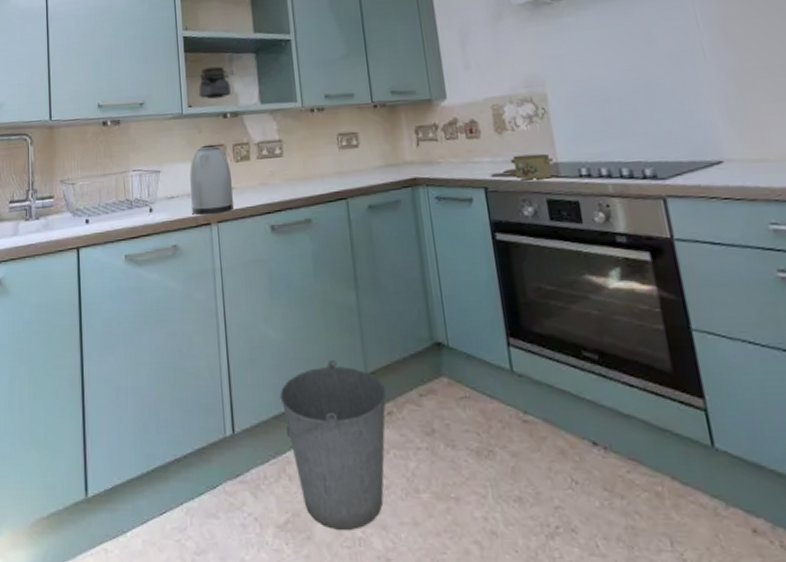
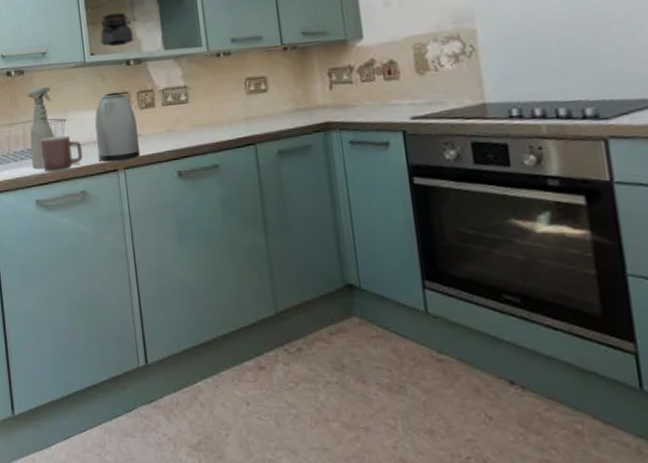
spray bottle: none [122,137,148,222] -> present [27,86,55,170]
mug: none [132,187,176,227] -> present [39,135,83,174]
bucket: present [280,359,387,530] -> none [190,299,297,452]
cooking pot: present [504,153,554,181] -> none [424,94,481,123]

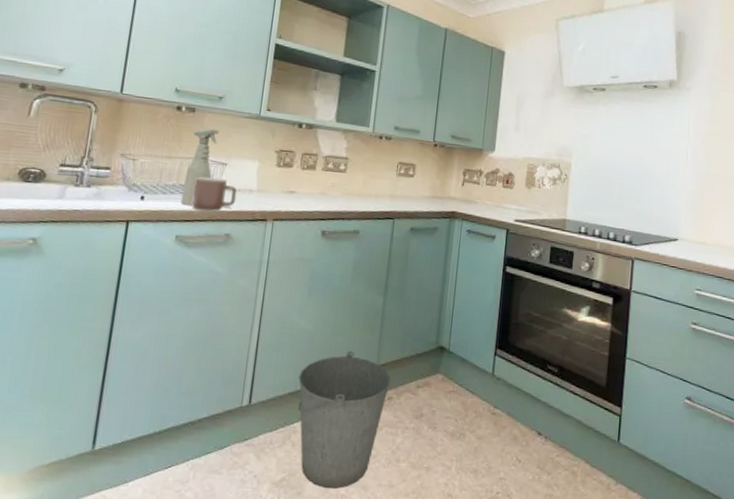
kettle: present [95,92,141,163] -> none [250,148,296,213]
jar: present [101,12,133,47] -> none [280,77,312,110]
bucket: none [190,299,297,452] -> present [298,350,391,489]

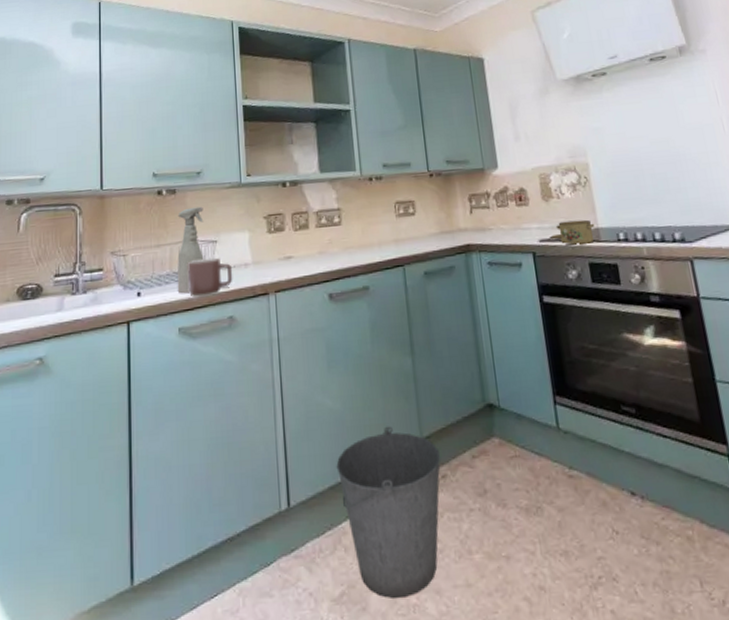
cooking pot: none [524,208,564,231] -> present [550,219,595,245]

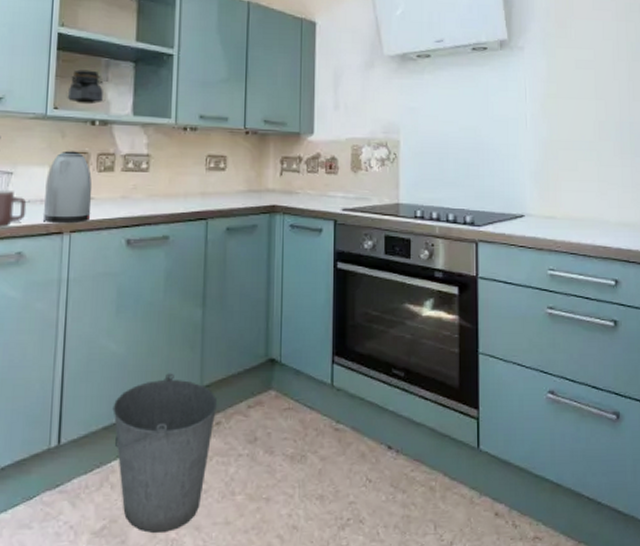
kettle: none [247,213,293,286] -> present [42,150,93,224]
jar: none [258,135,290,169] -> present [68,69,104,105]
cooking pot: present [550,219,595,245] -> none [353,193,396,217]

